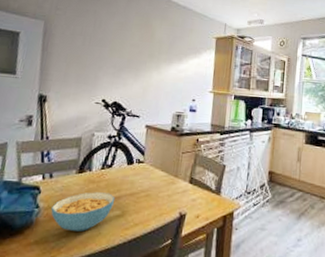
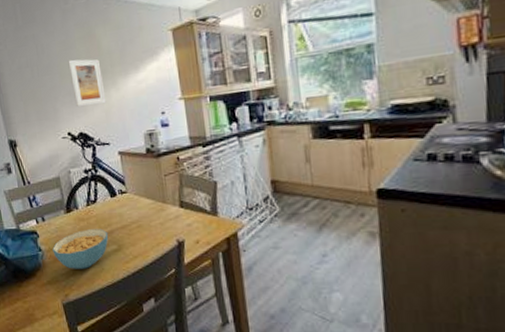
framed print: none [117,39,150,82] -> present [68,59,107,107]

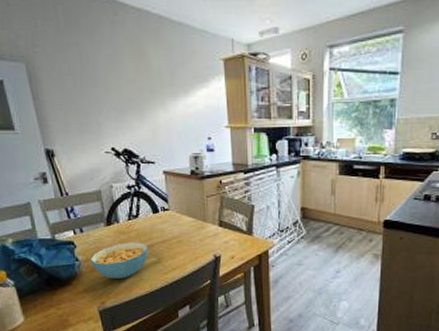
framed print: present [68,59,107,107] -> none [115,74,154,124]

